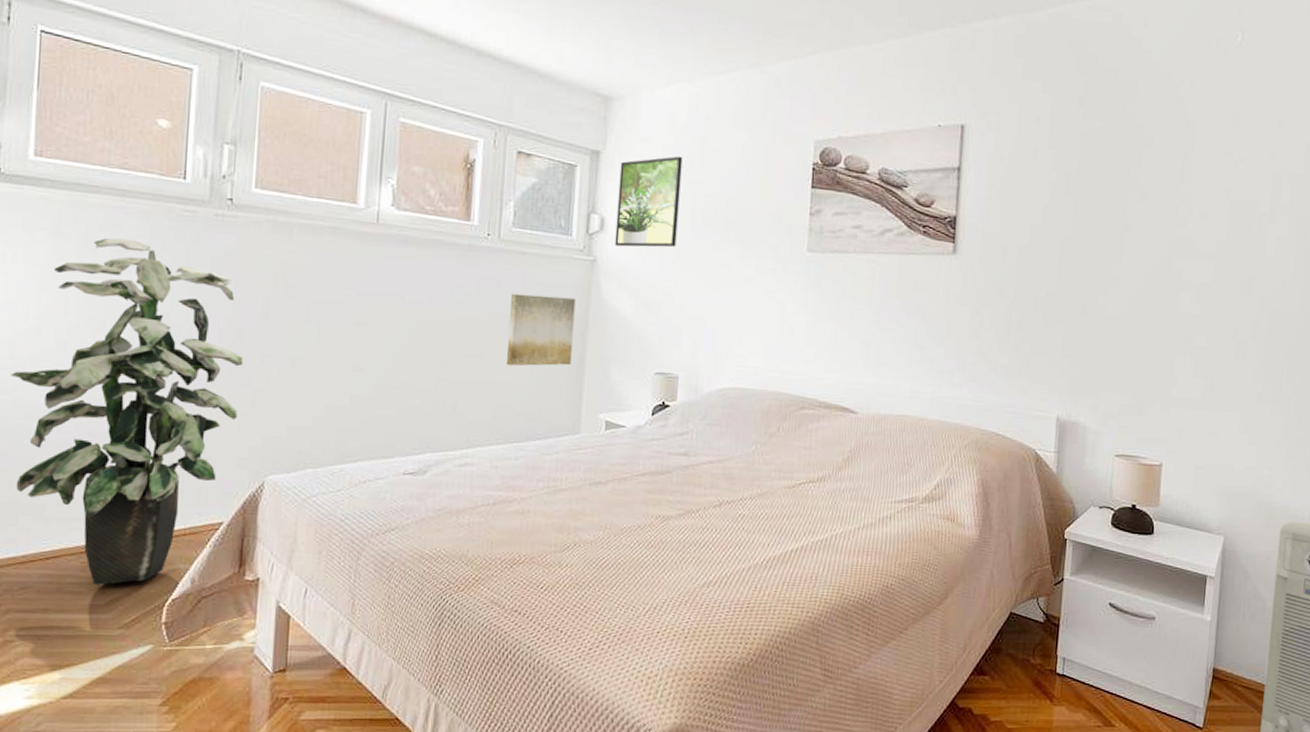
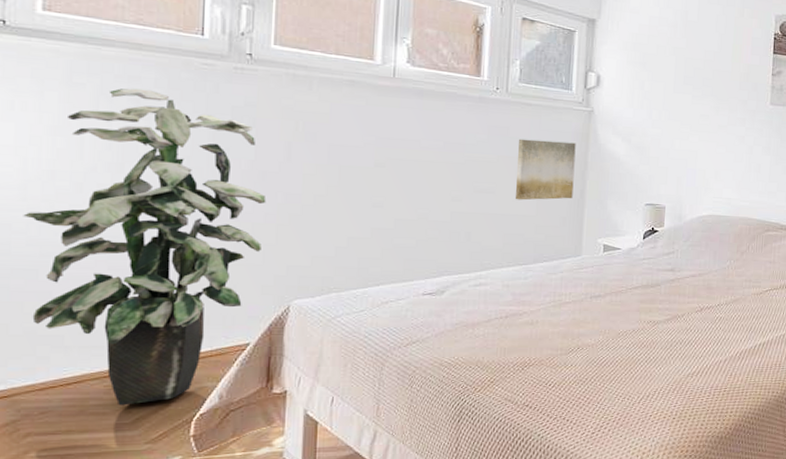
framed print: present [614,156,683,248] -> none [609,25,667,101]

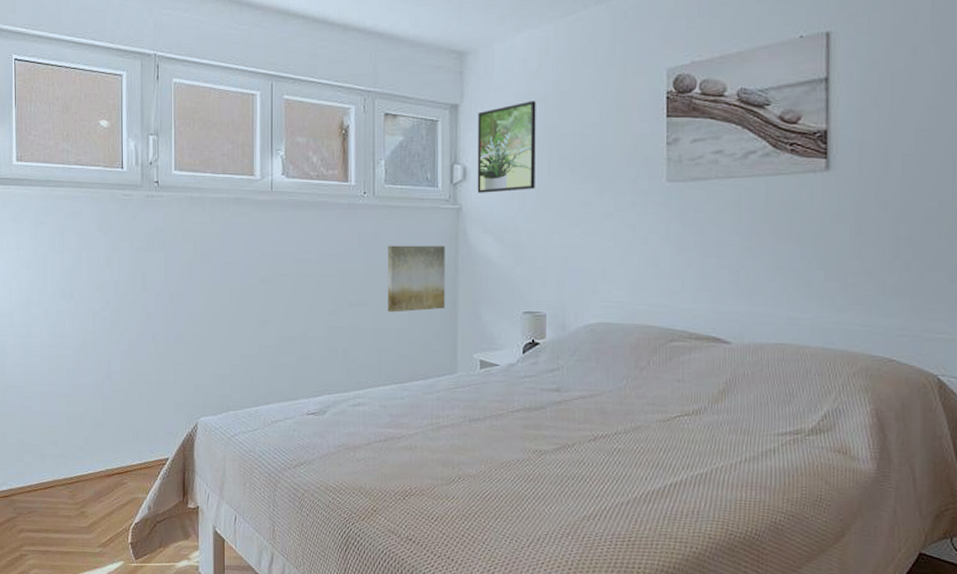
indoor plant: present [23,88,267,406] -> none [11,222,175,511]
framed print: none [609,25,667,101] -> present [477,101,536,193]

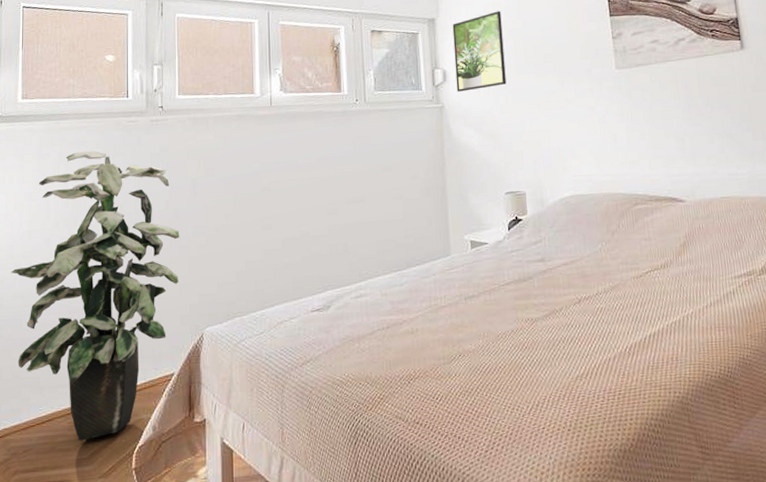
indoor plant: none [11,222,175,511] -> present [11,150,180,441]
wall art: present [387,245,445,313] -> none [381,140,435,206]

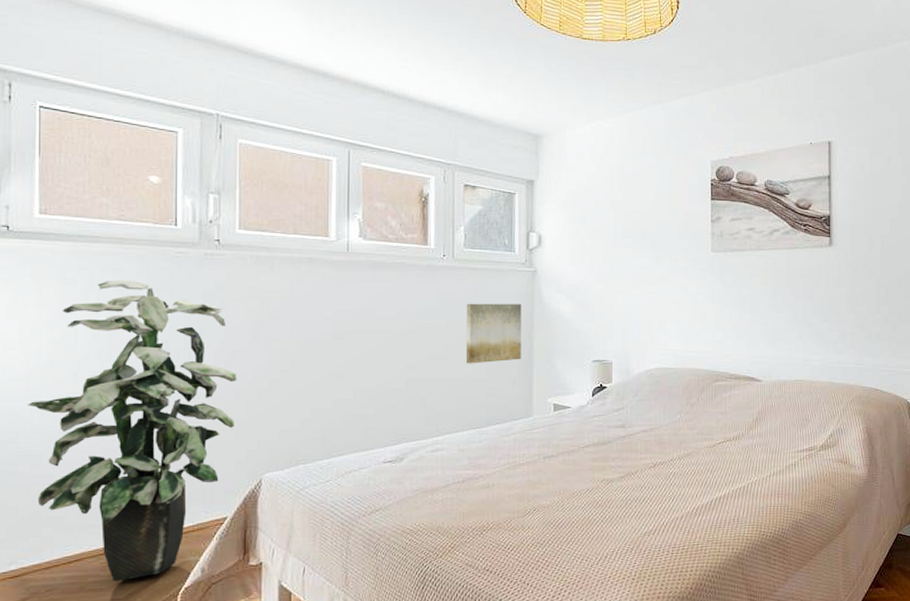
wall art: none [381,140,435,206] -> present [465,303,522,364]
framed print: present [452,11,507,92] -> none [551,180,603,258]

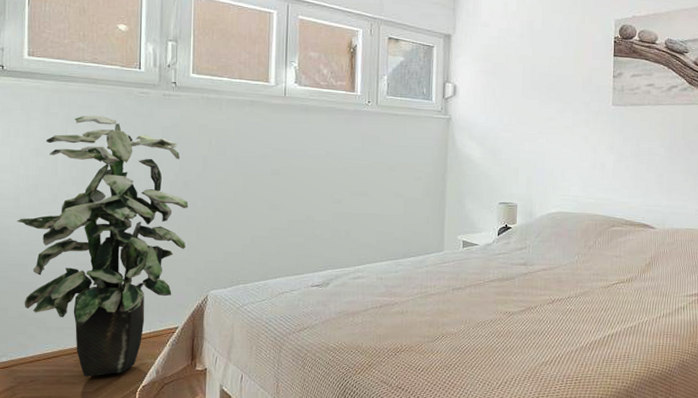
wall art: present [465,303,522,364] -> none [385,146,437,202]

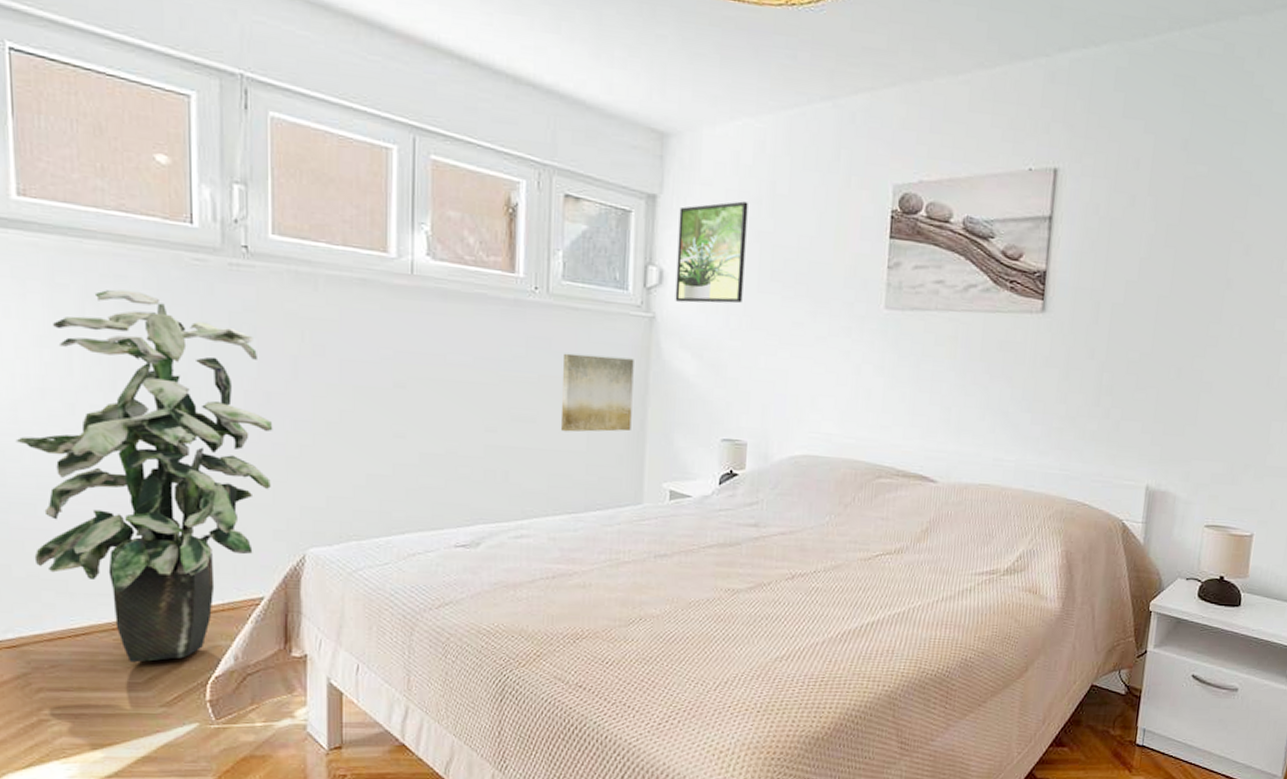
wall art: none [385,146,437,202] -> present [560,353,634,432]
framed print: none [465,36,514,107] -> present [675,201,748,304]

